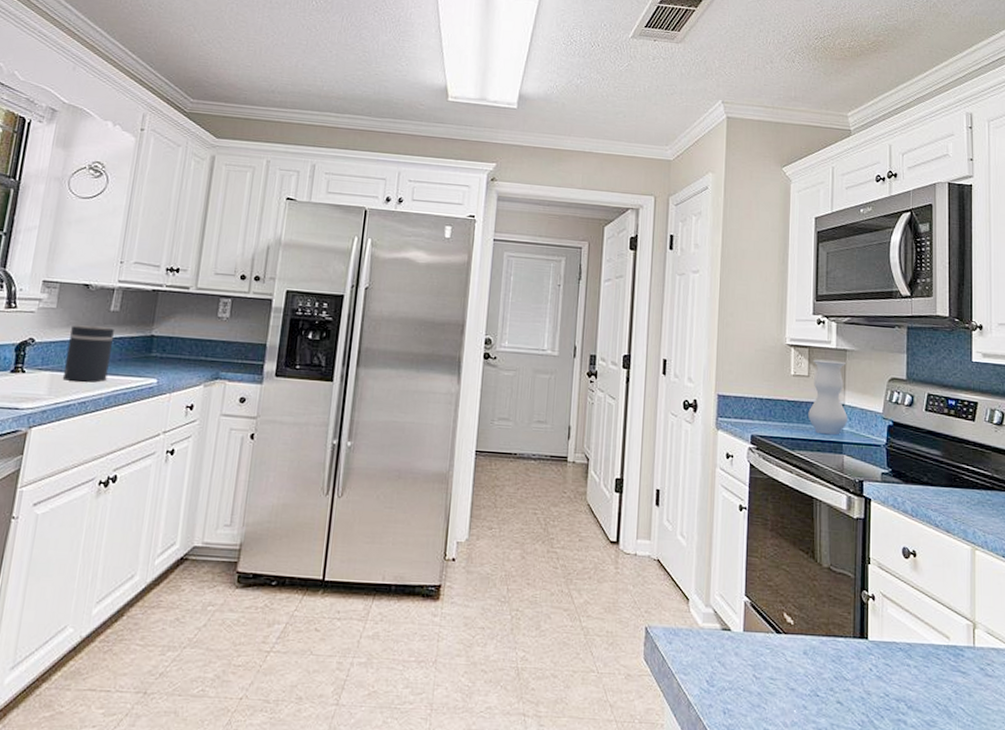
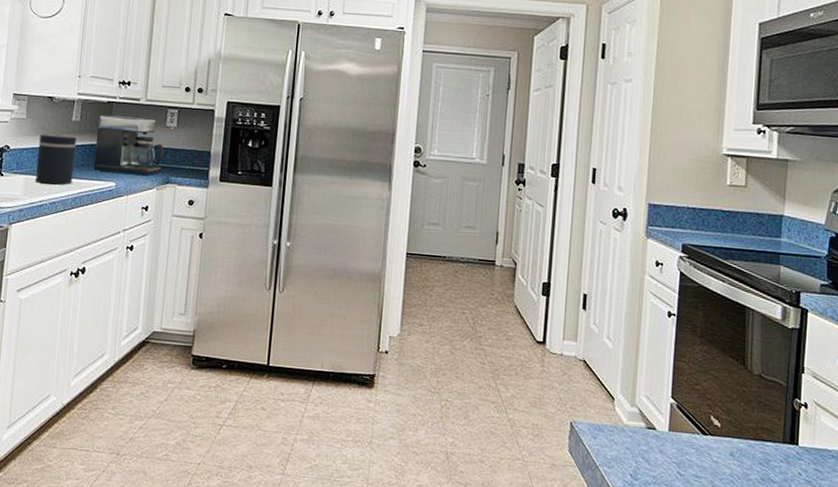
coffee maker: none [132,304,214,371] -> present [93,115,164,176]
vase: present [808,359,848,436] -> none [744,169,788,246]

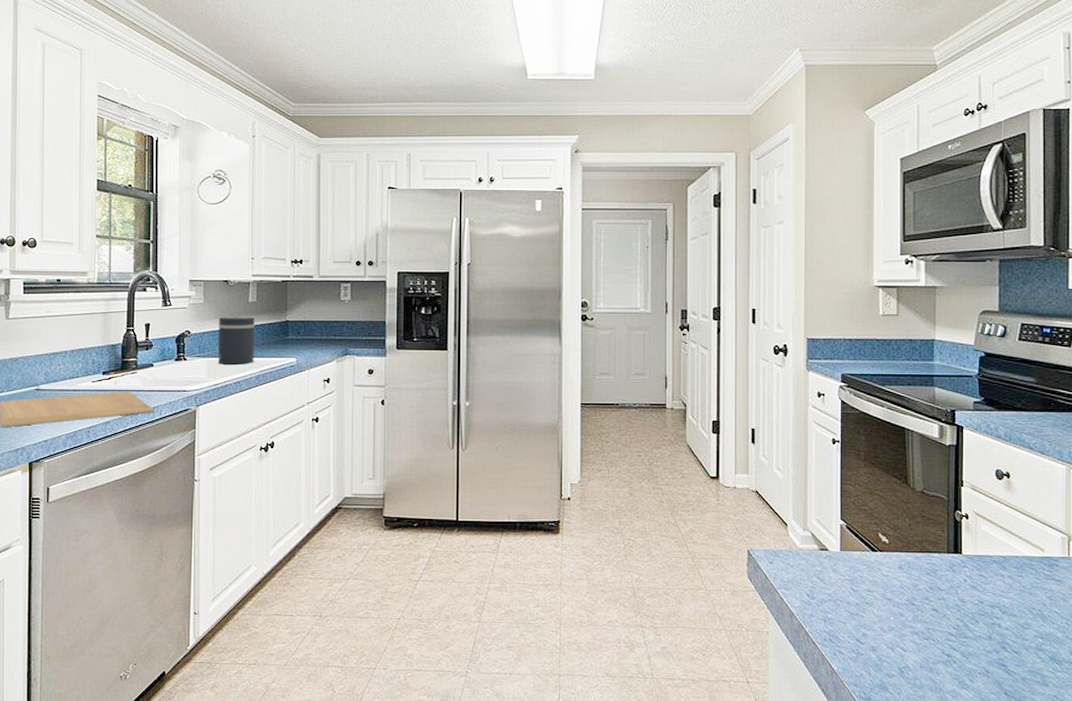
coffee maker: present [93,115,164,176] -> none [273,294,340,350]

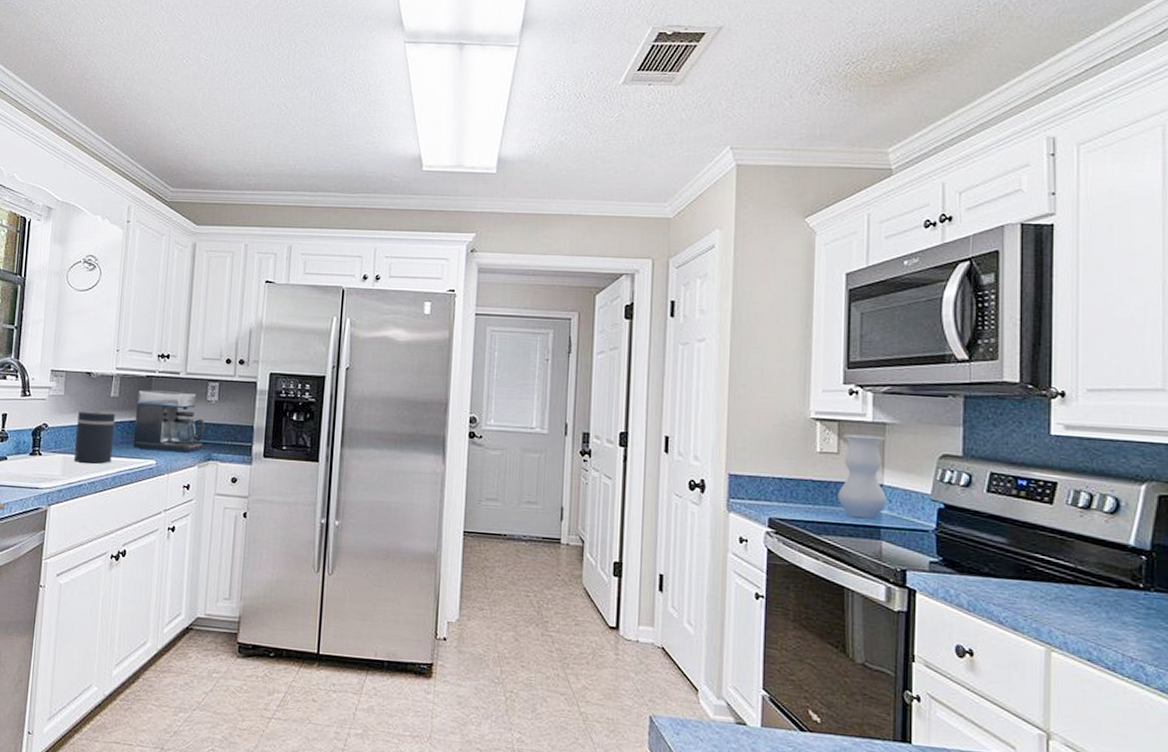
coffee maker: none [273,294,340,350] -> present [133,390,205,453]
vase: none [898,298,939,369] -> present [838,434,888,519]

